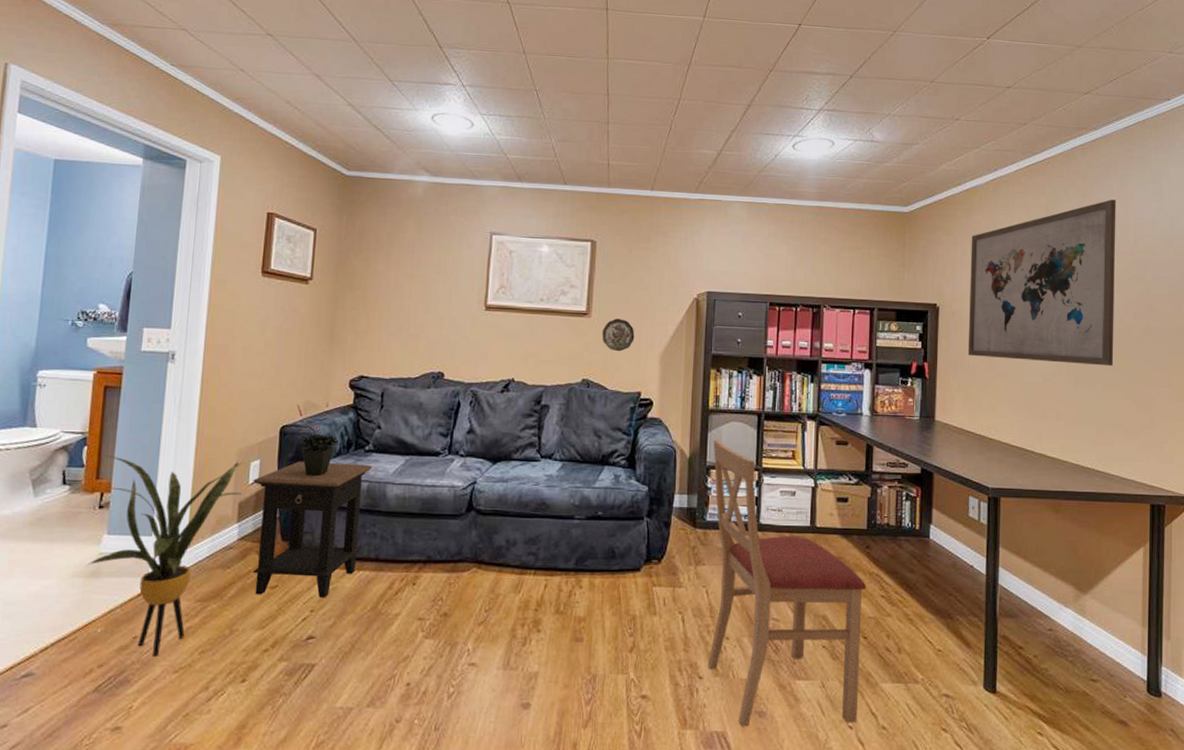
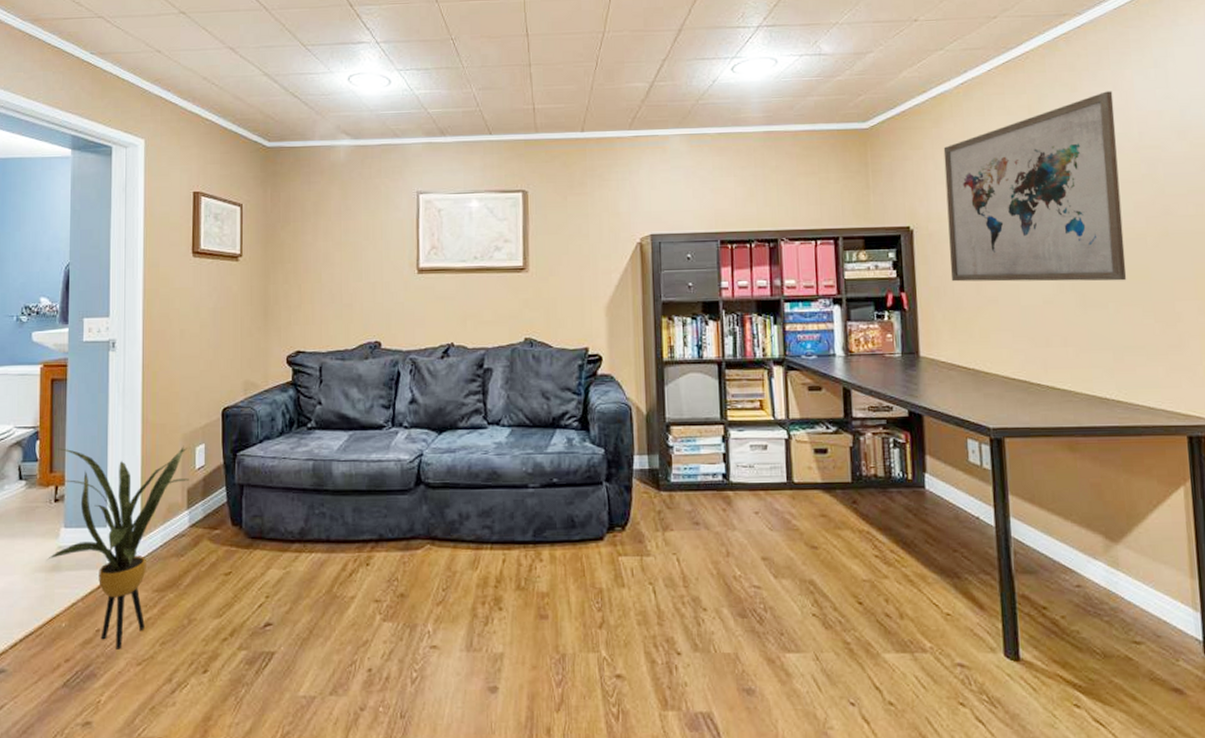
side table: present [252,461,373,598] -> none [199,442,317,583]
potted plant: present [296,403,340,477] -> none [237,381,282,458]
decorative plate: present [602,318,635,352] -> none [541,271,577,306]
chair: present [707,438,867,727] -> none [671,392,859,706]

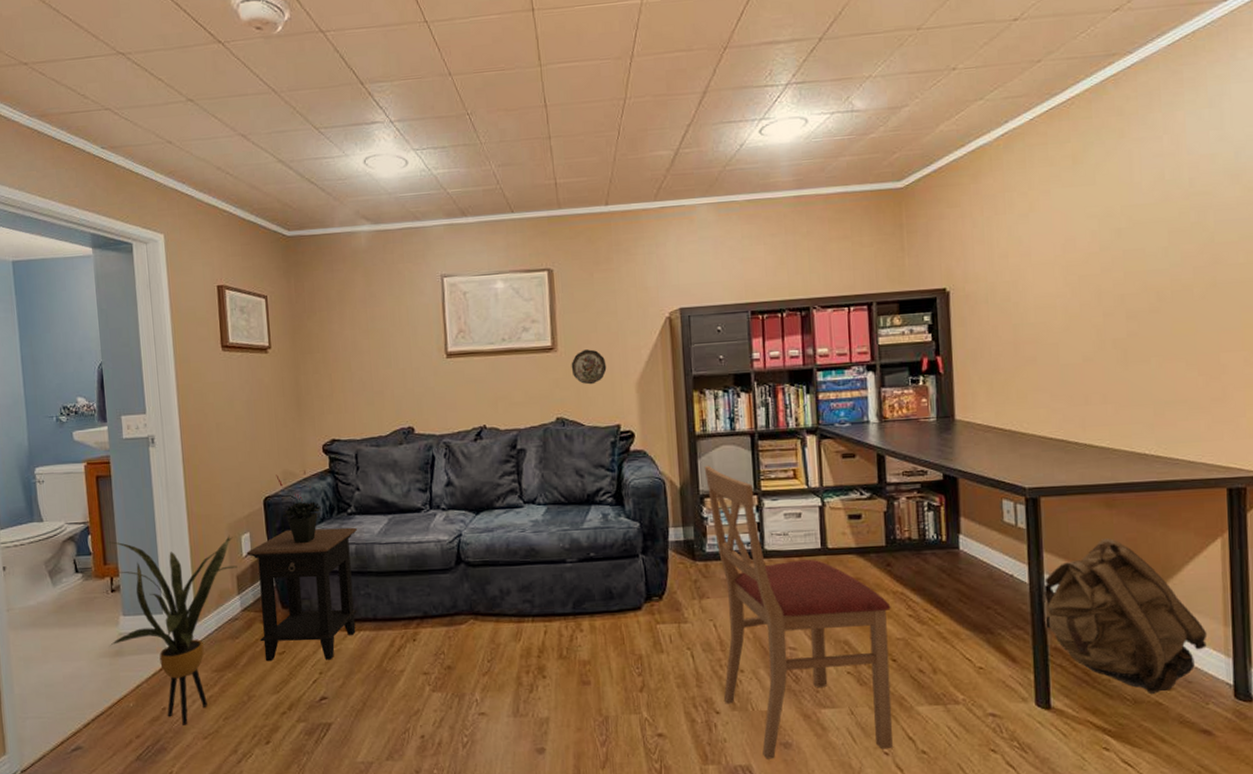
side table: none [199,442,317,583] -> present [246,527,358,662]
potted plant: none [237,381,282,458] -> present [276,470,322,544]
decorative plate: none [541,271,577,306] -> present [571,349,607,385]
chair: none [671,392,859,706] -> present [704,465,893,759]
wall art: present [943,91,1127,282] -> none [982,135,1171,343]
backpack: none [1008,483,1175,648] -> present [1042,538,1208,694]

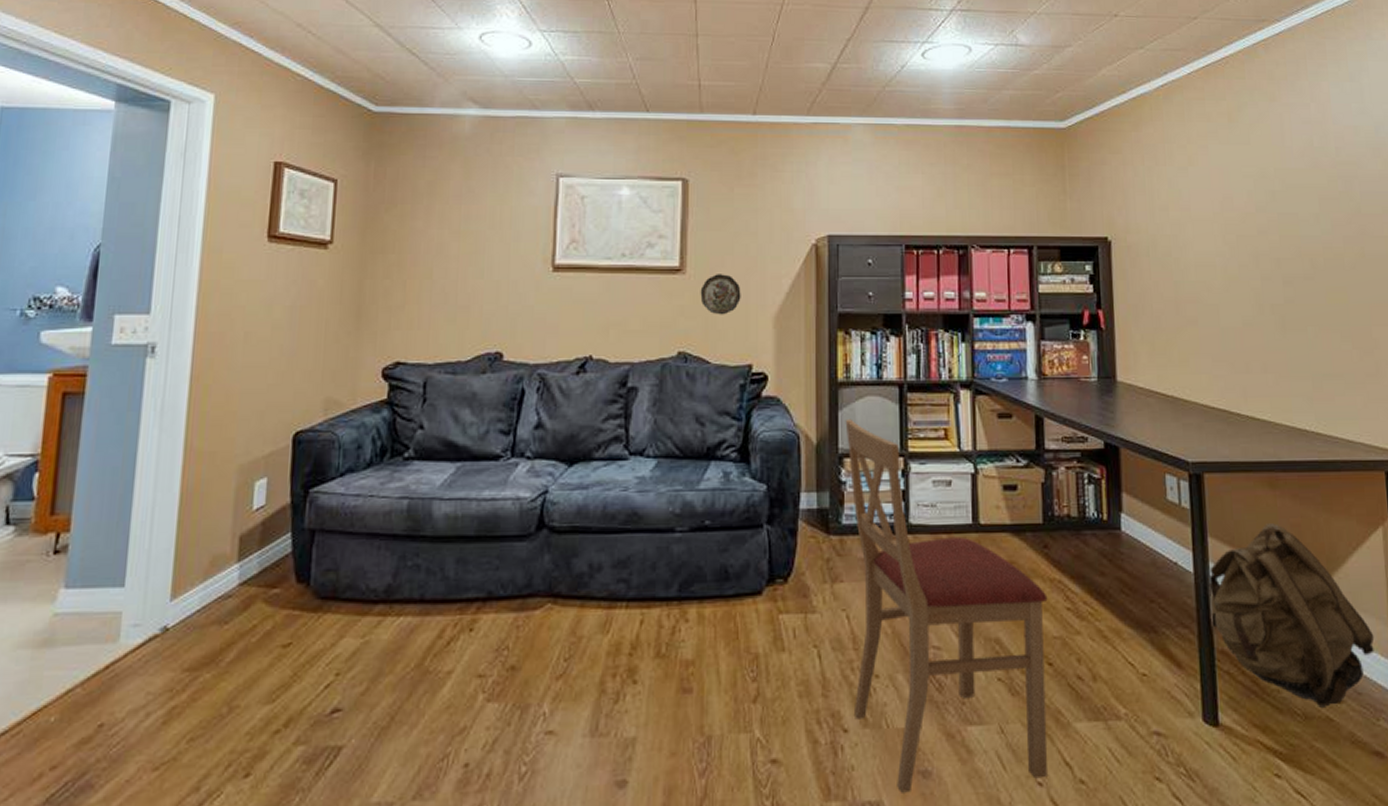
house plant: present [108,534,238,725] -> none [37,479,244,750]
side table: present [246,527,358,662] -> none [258,476,415,658]
potted plant: present [276,470,322,544] -> none [315,399,371,496]

